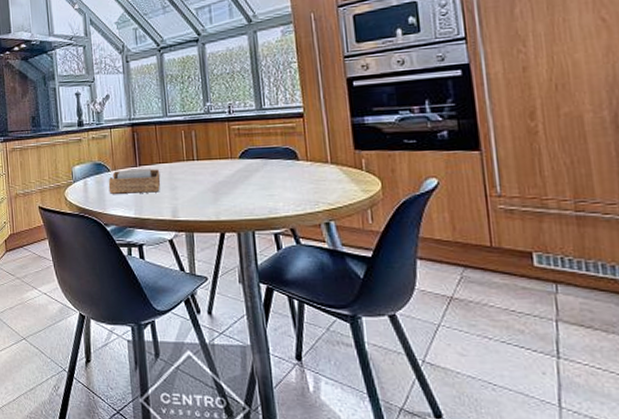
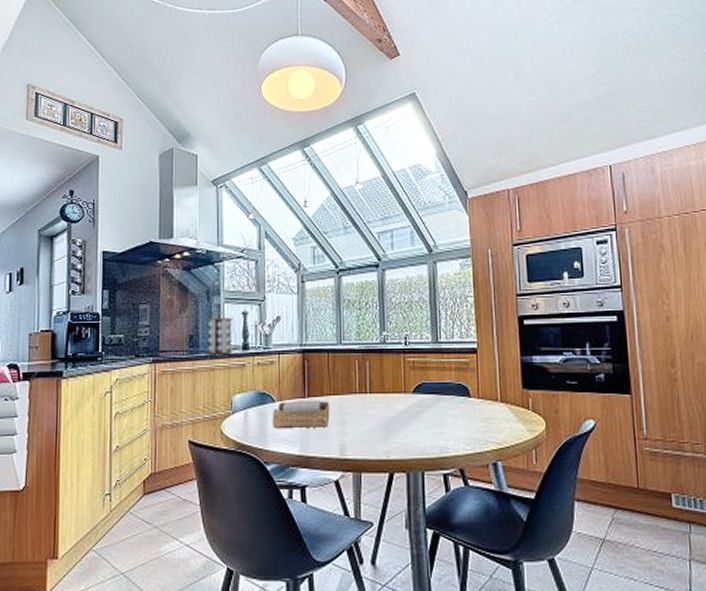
spice rack: none [45,94,71,133] -> present [206,312,234,356]

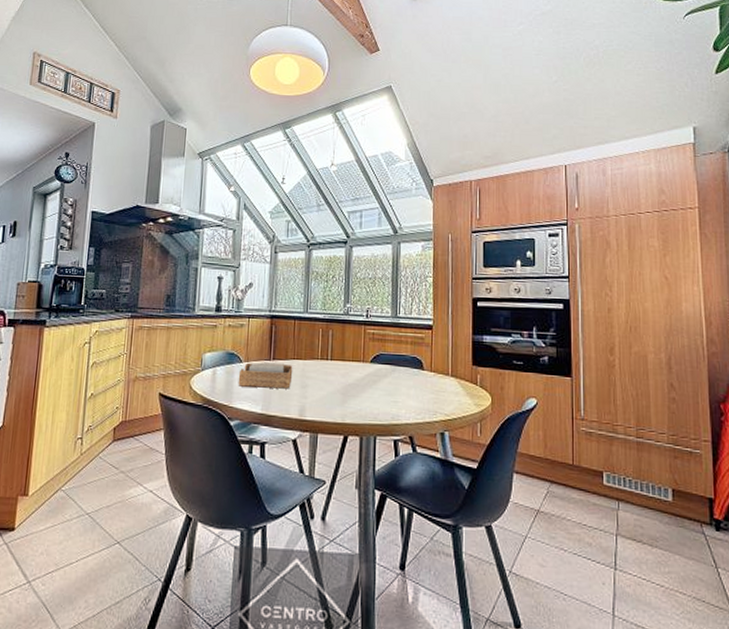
spice rack: present [206,312,234,356] -> none [181,275,209,316]

